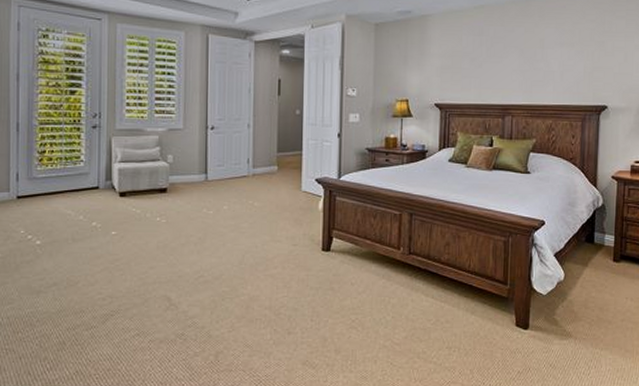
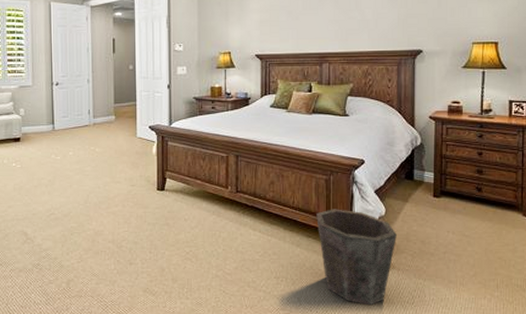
waste bin: none [493,273,575,377] -> present [316,209,397,306]

